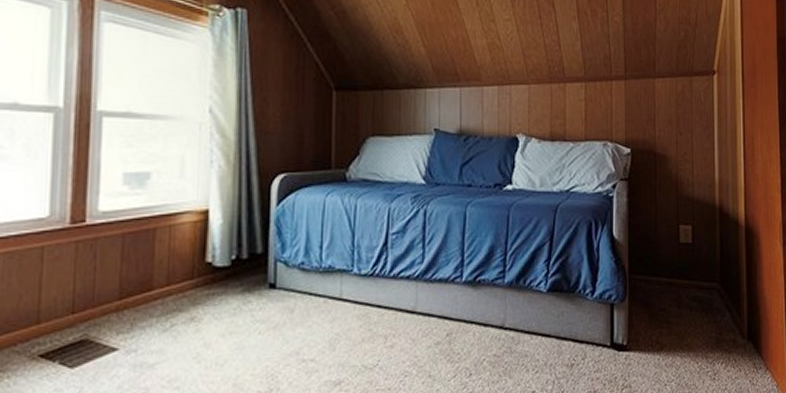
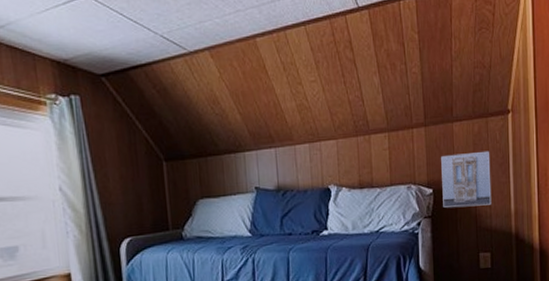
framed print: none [641,112,694,172] -> present [441,150,492,208]

